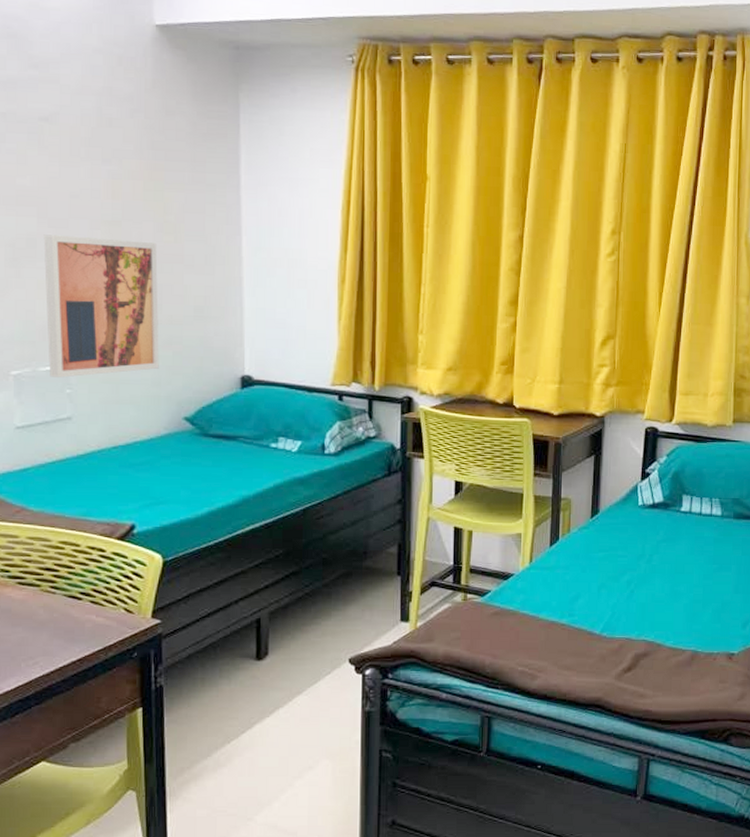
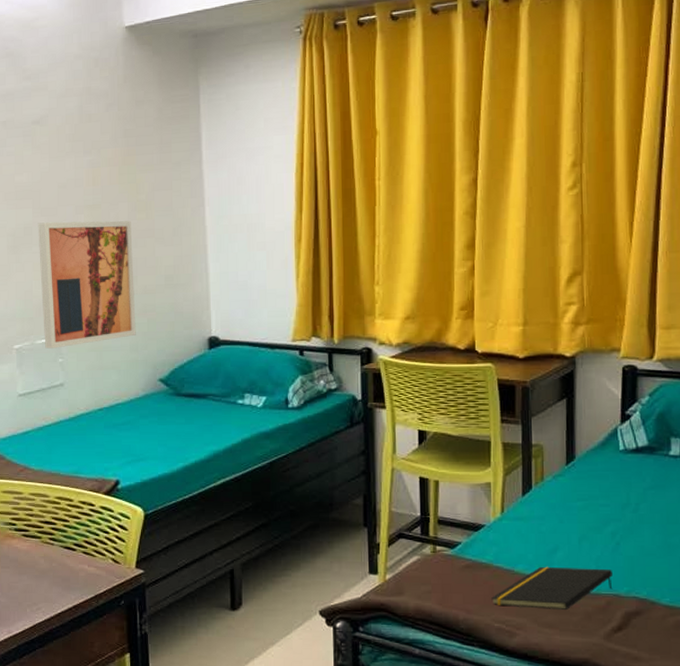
notepad: none [517,613,626,653] -> present [491,566,613,610]

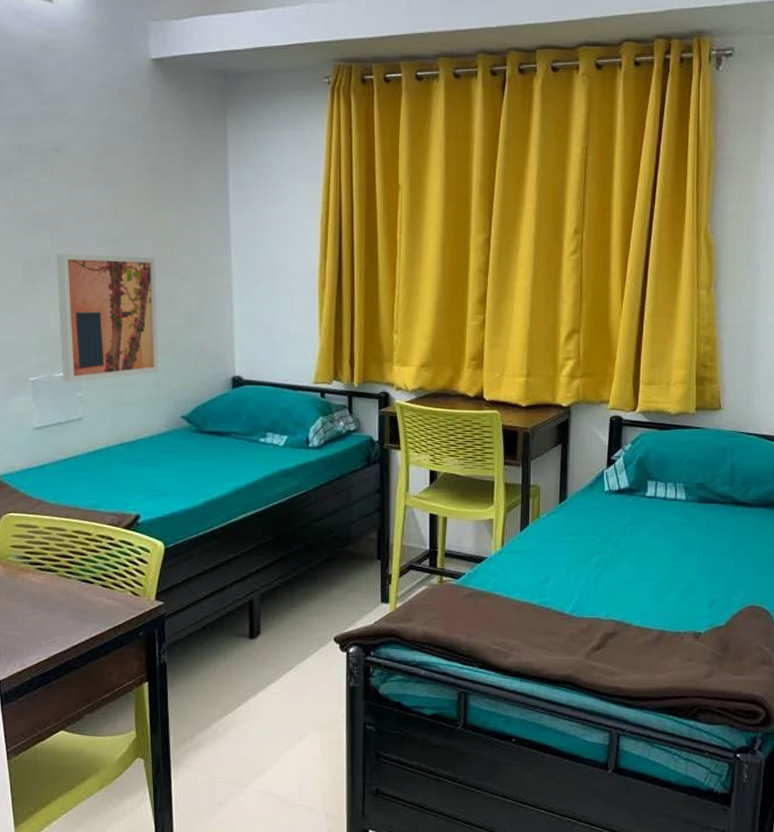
notepad: present [491,566,613,610] -> none [490,594,594,632]

